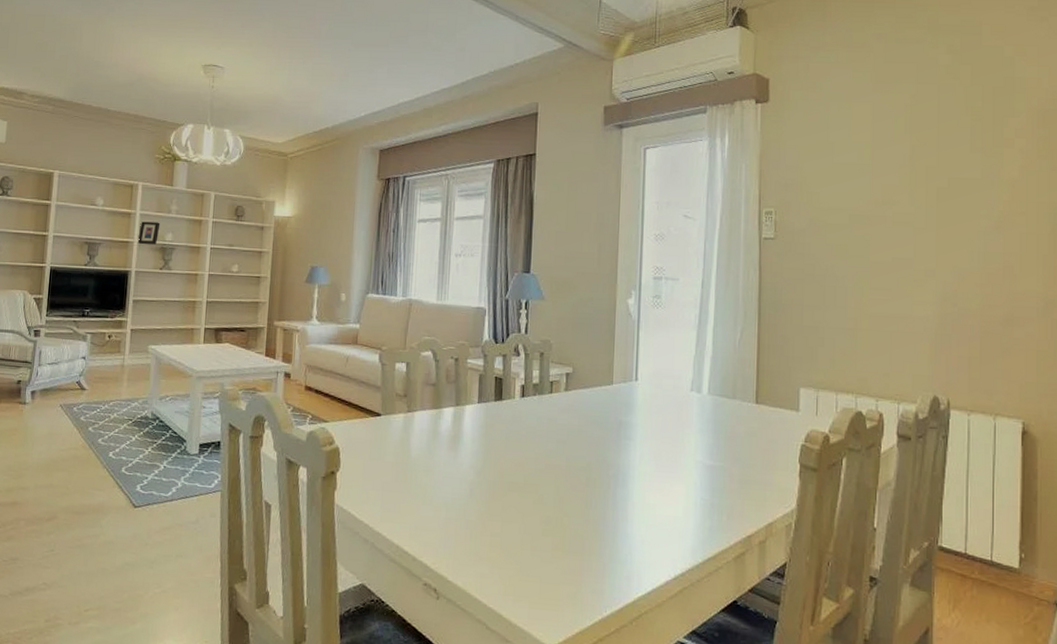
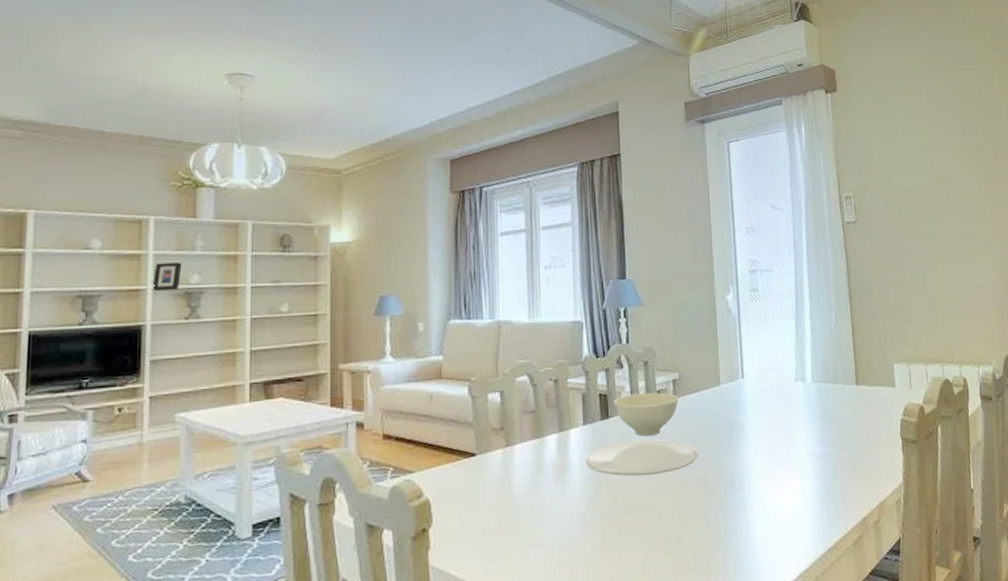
plate: none [476,424,585,459] -> present [584,439,699,476]
bowl: none [508,381,571,422] -> present [613,392,680,436]

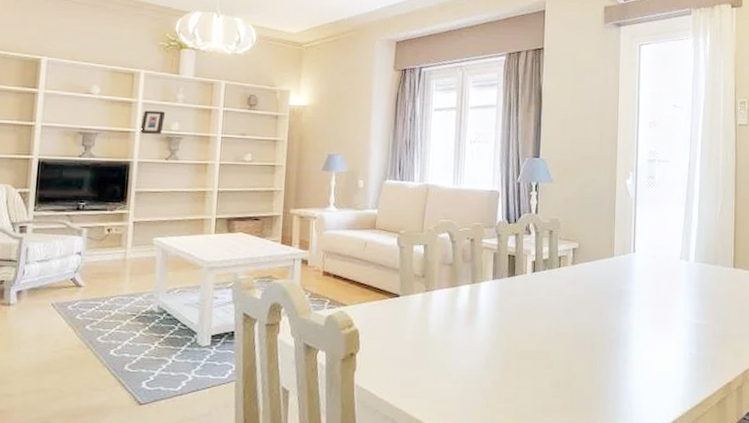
plate: present [584,439,699,476] -> none [491,297,590,327]
bowl: present [613,392,680,436] -> none [520,257,578,294]

